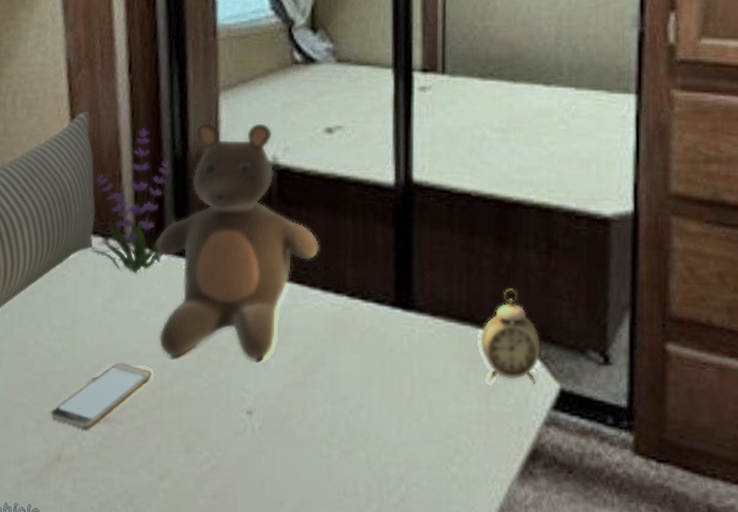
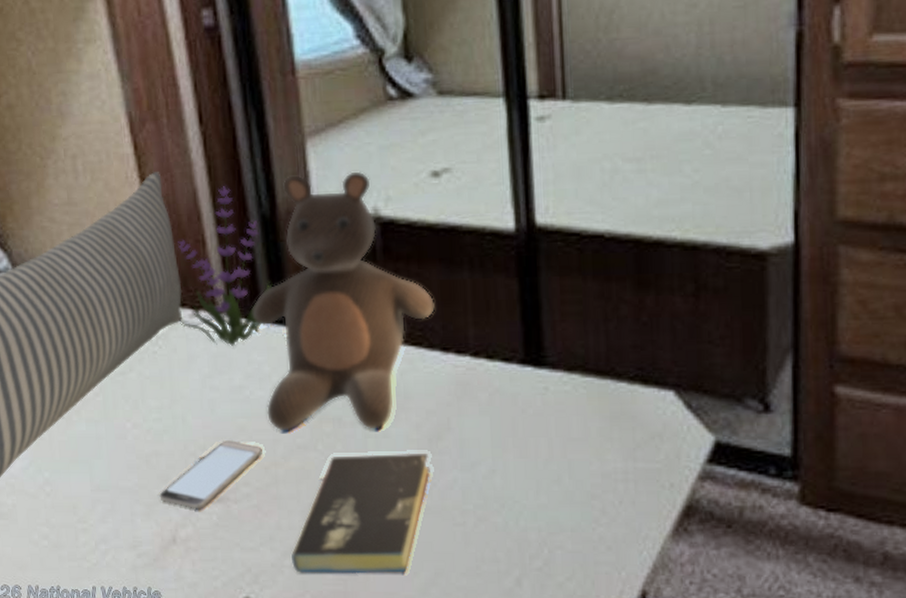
book: none [167,384,303,502] -> present [291,453,430,574]
alarm clock: present [480,288,541,384] -> none [622,337,692,438]

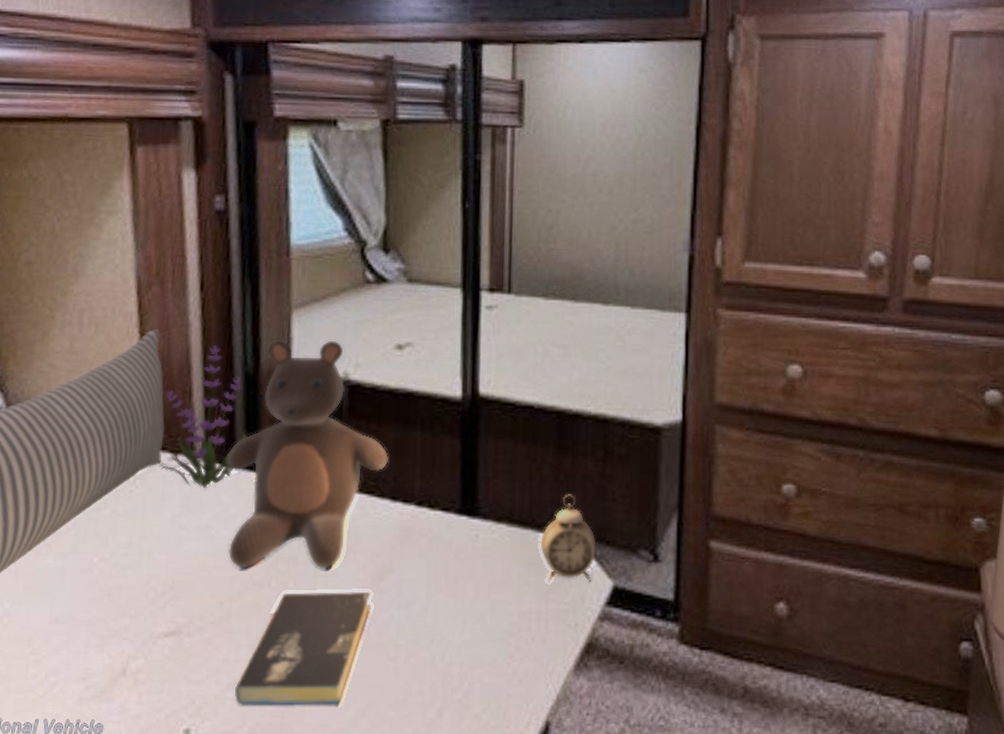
smartphone: present [159,440,263,510] -> none [116,576,221,642]
alarm clock: none [622,337,692,438] -> present [540,494,596,582]

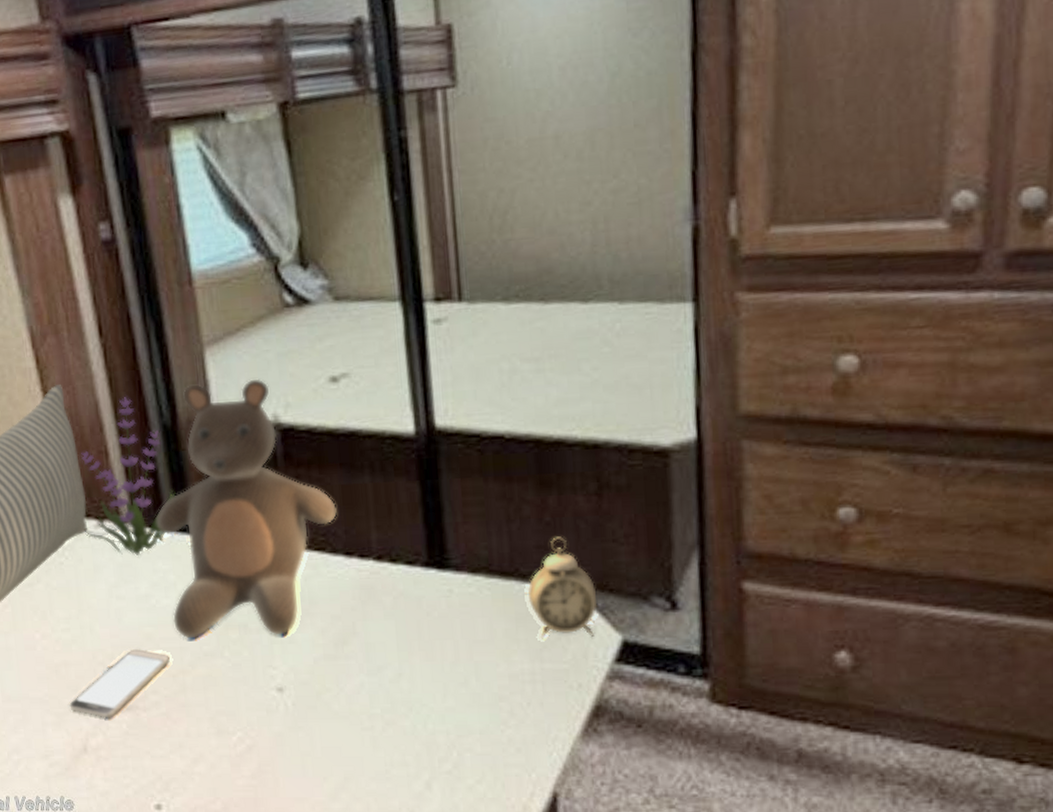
smartphone: none [116,576,221,642] -> present [69,649,171,718]
book: present [235,591,371,706] -> none [201,658,337,780]

